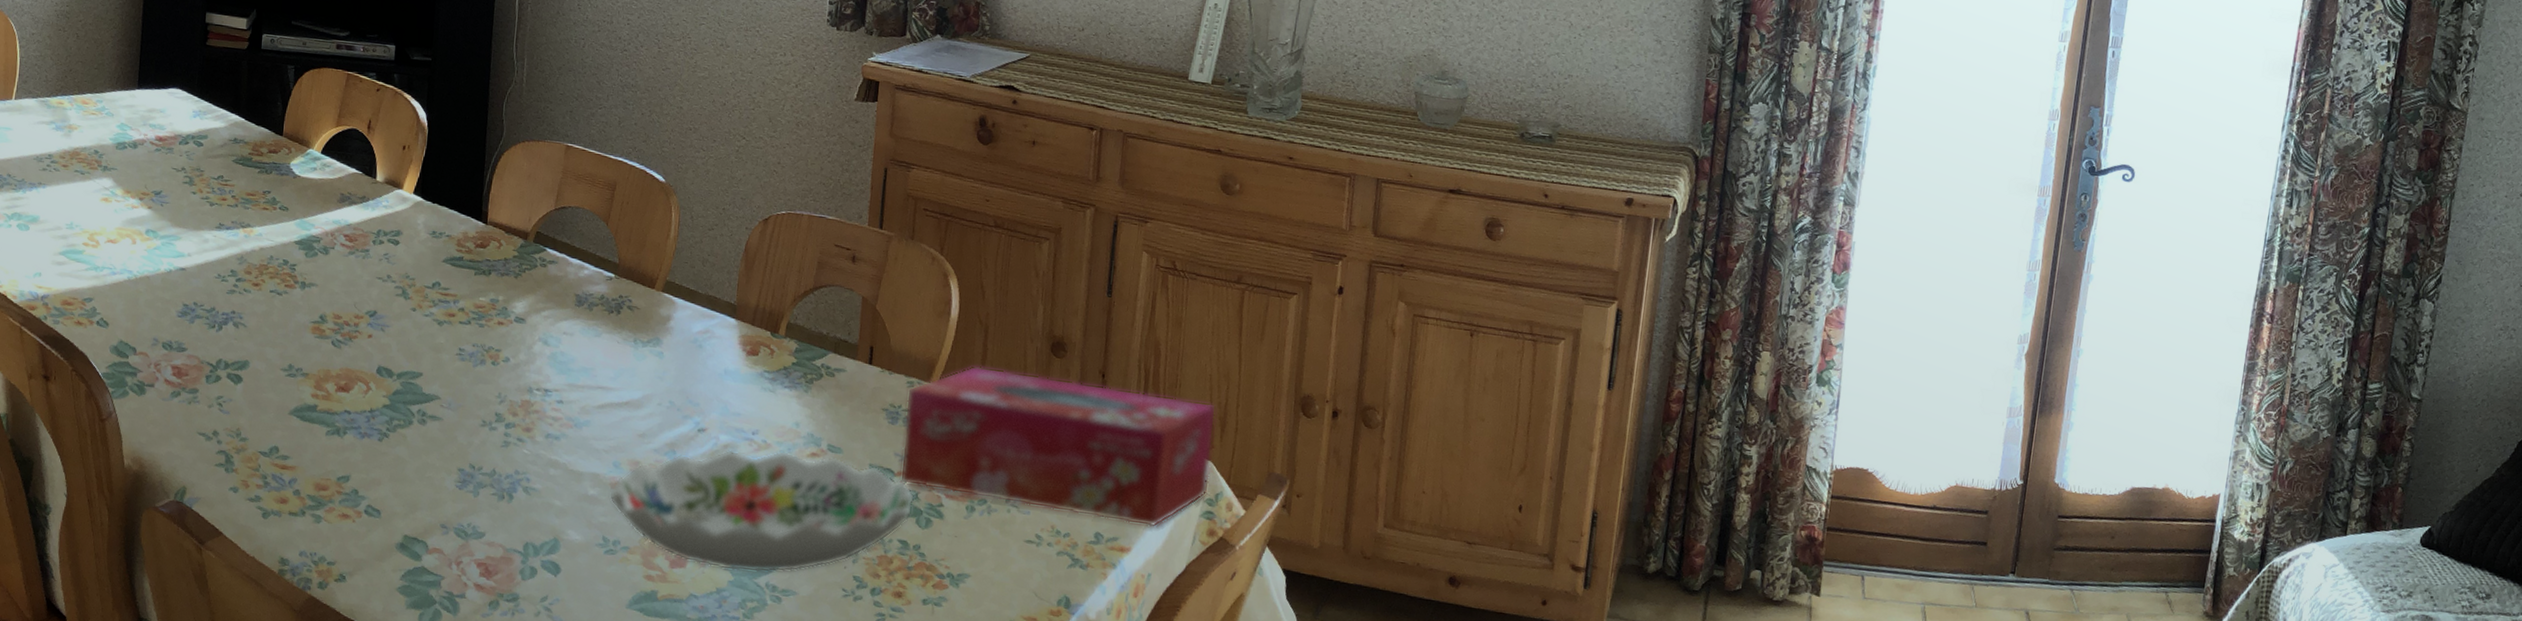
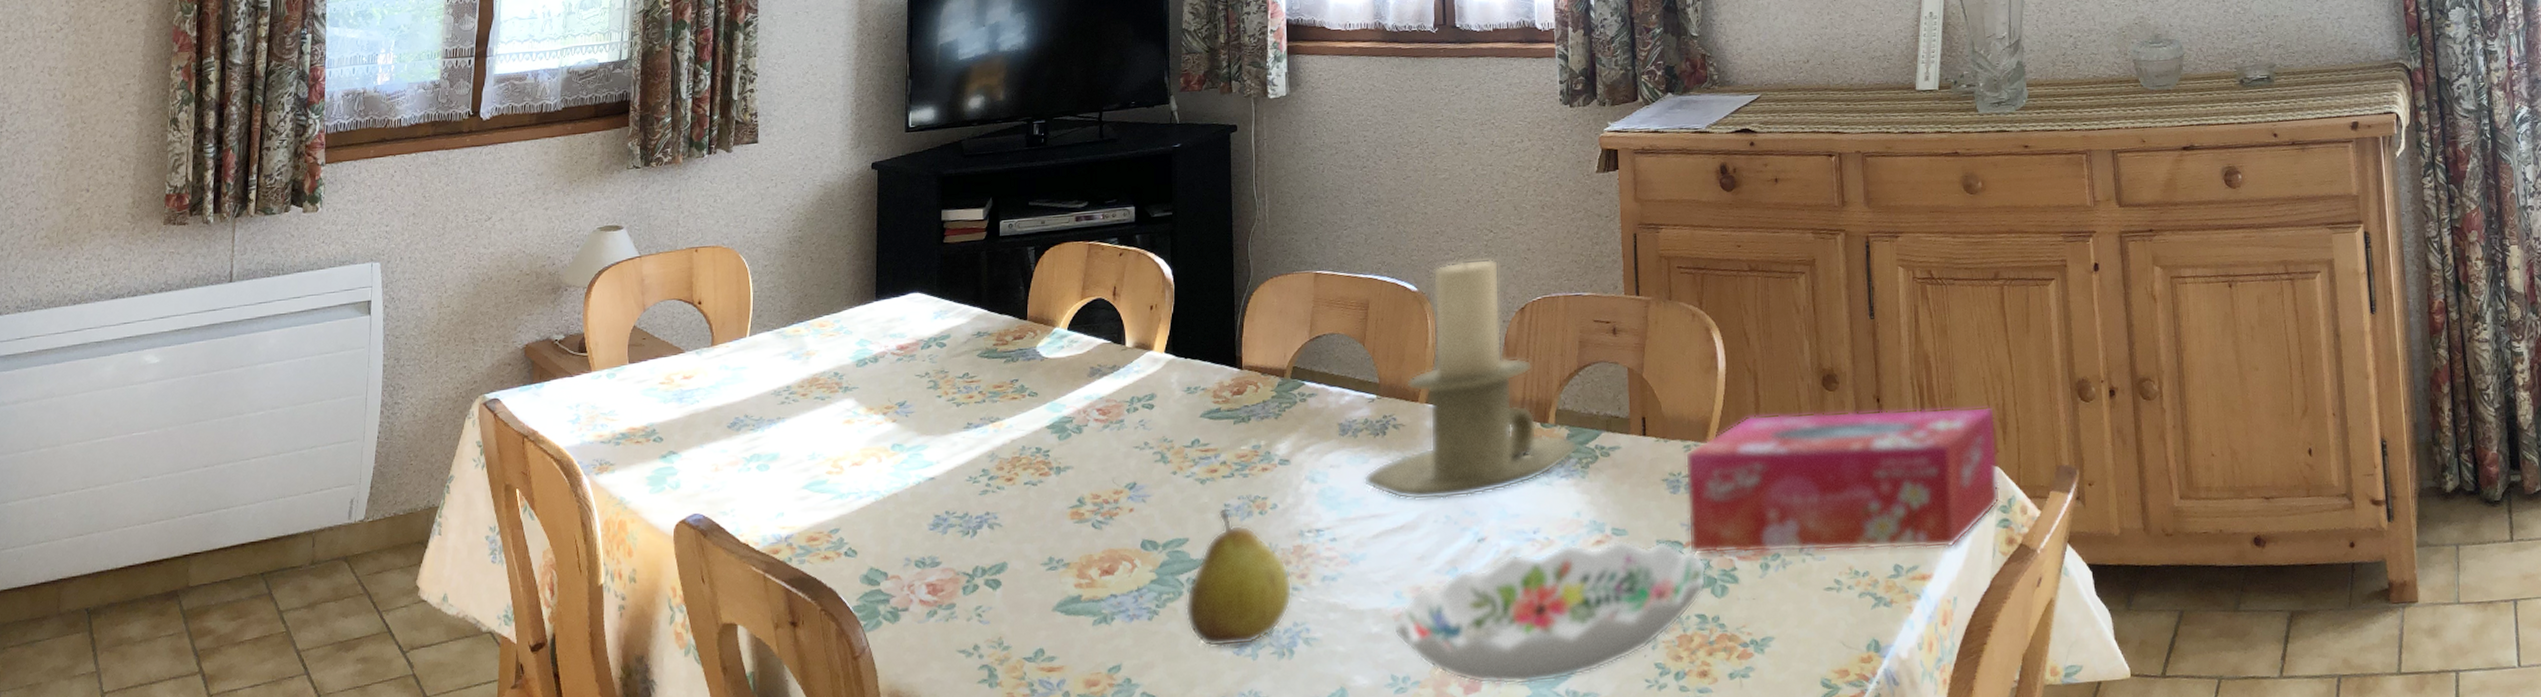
fruit: none [413,352,518,482] -> present [1185,508,1292,648]
candle holder: none [594,161,805,388] -> present [1363,258,1578,501]

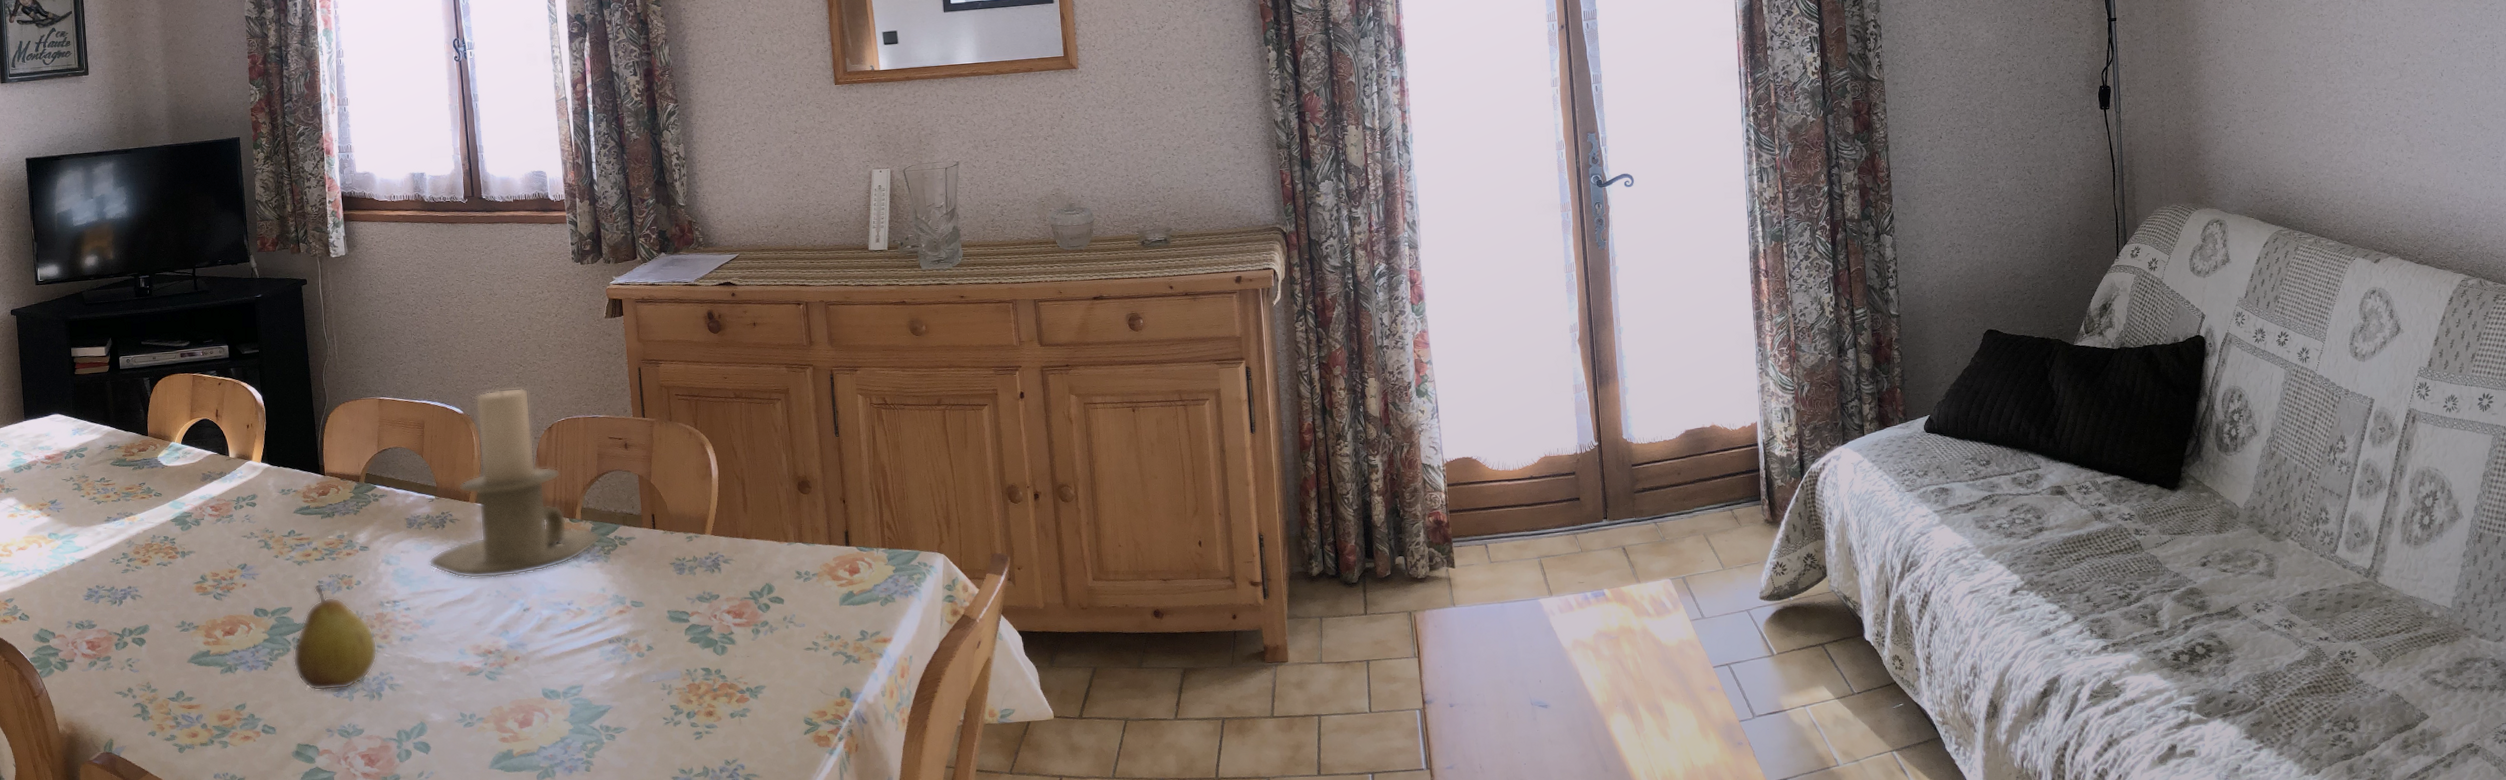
decorative bowl: present [1393,539,1707,685] -> none [459,609,710,721]
tissue box: present [1685,406,2001,554] -> none [688,506,947,622]

